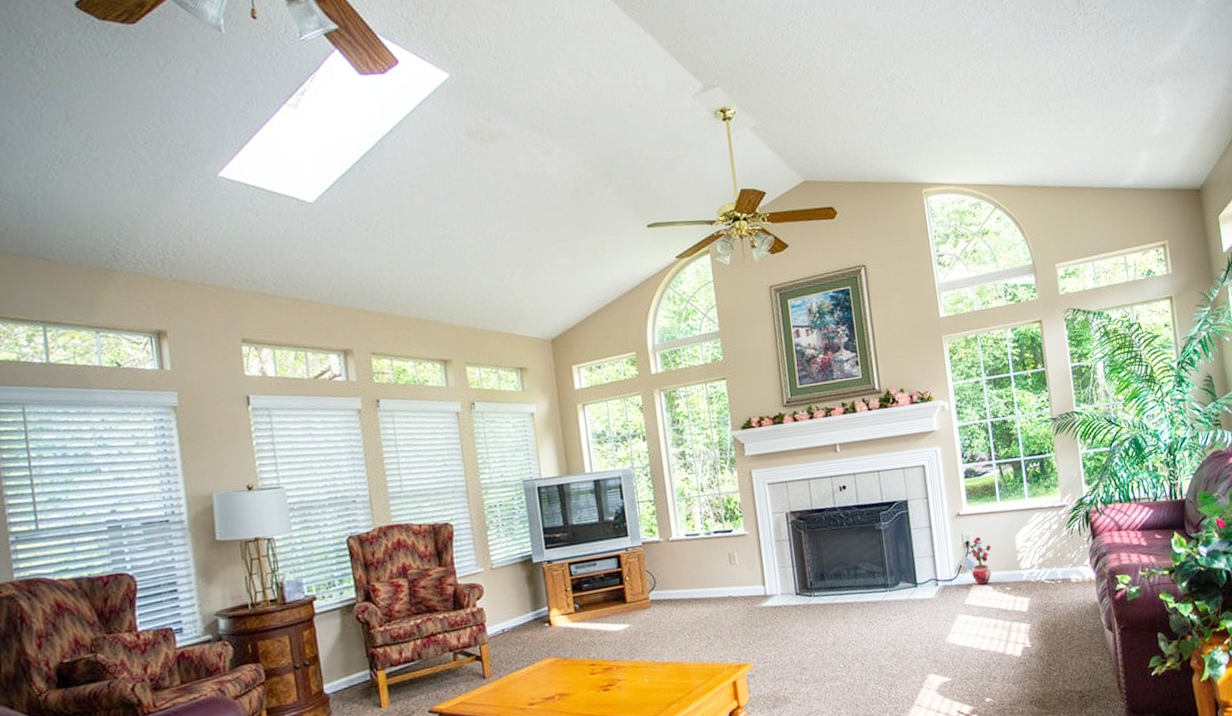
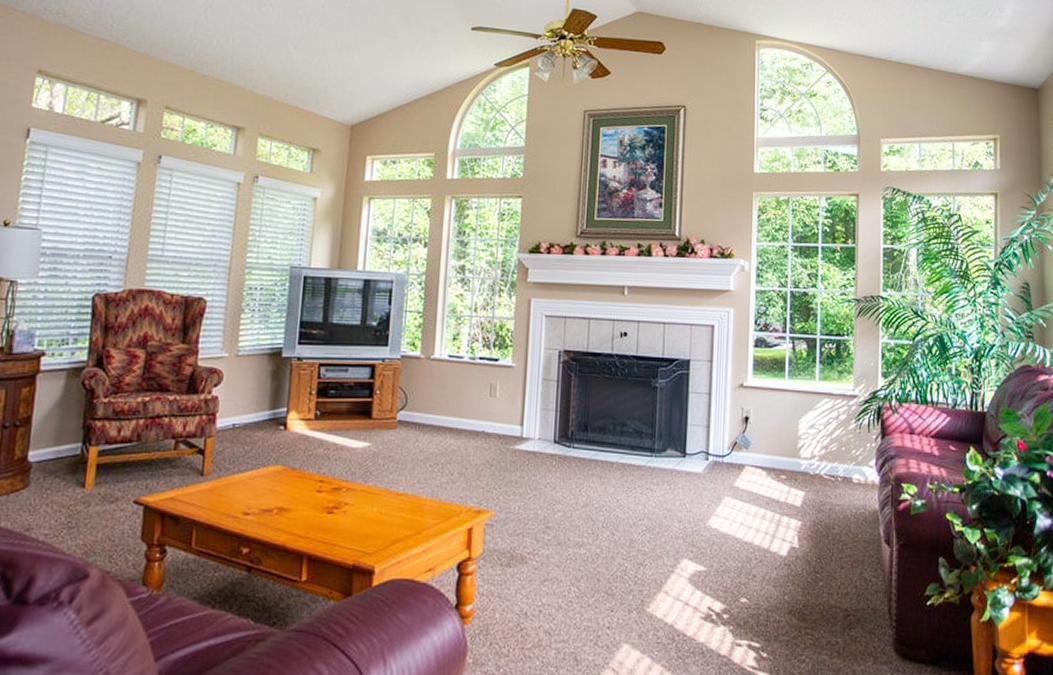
potted plant: present [965,536,992,586] -> none [742,413,771,468]

